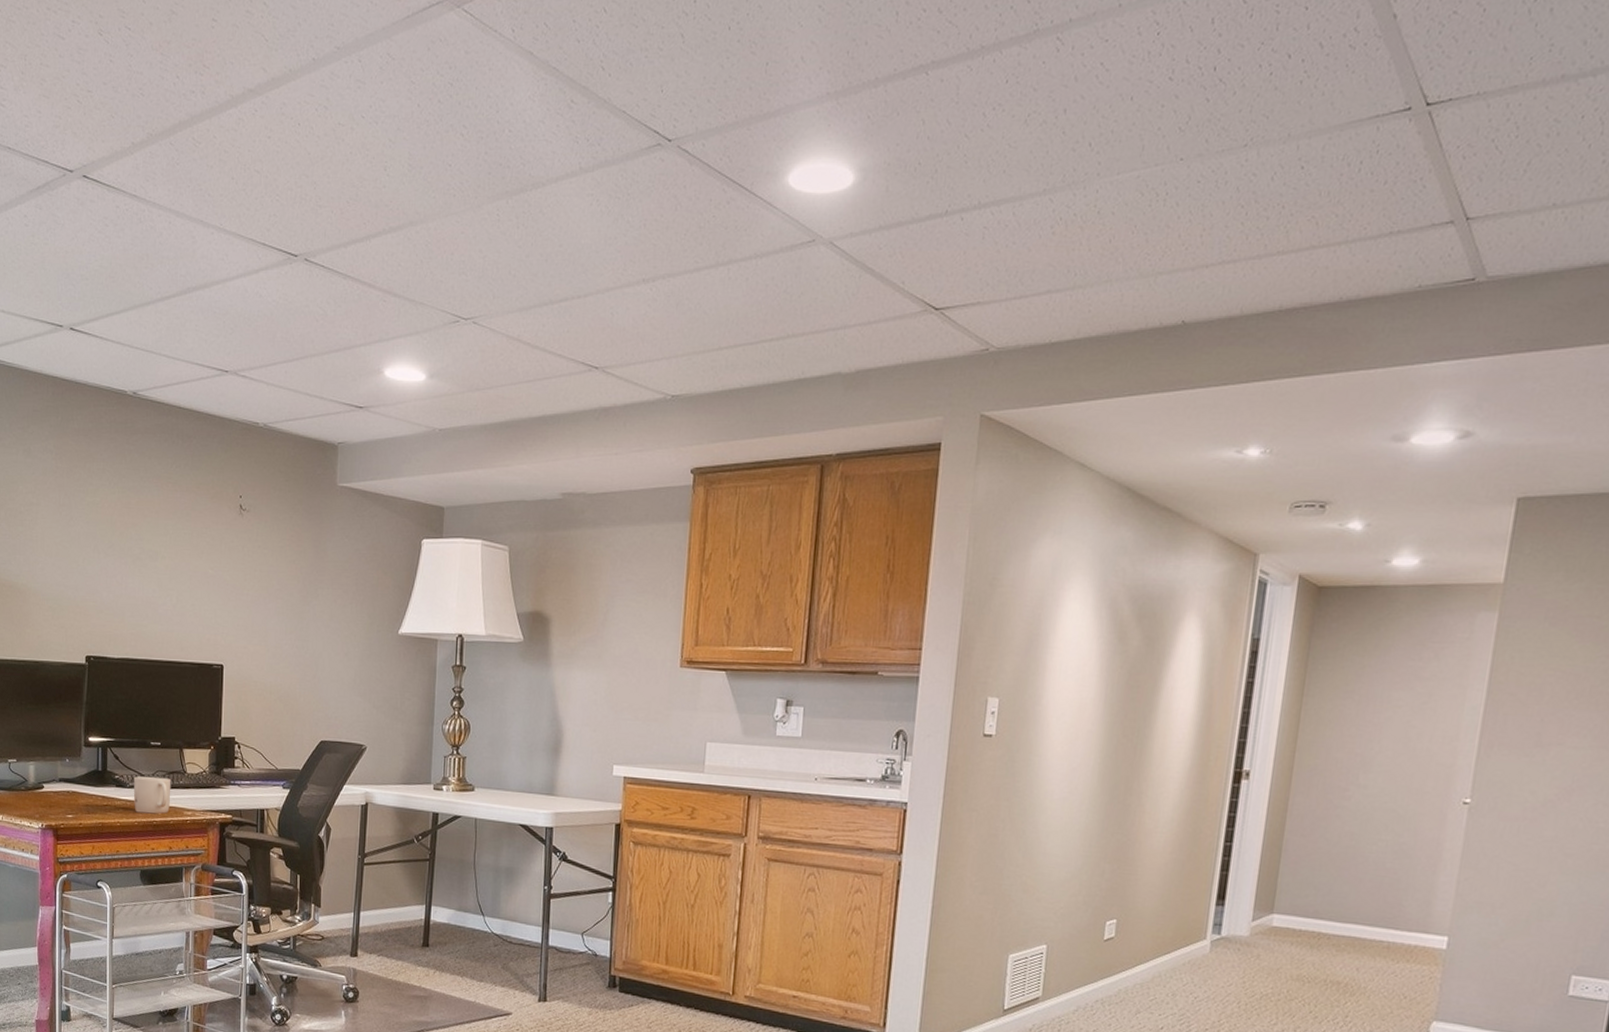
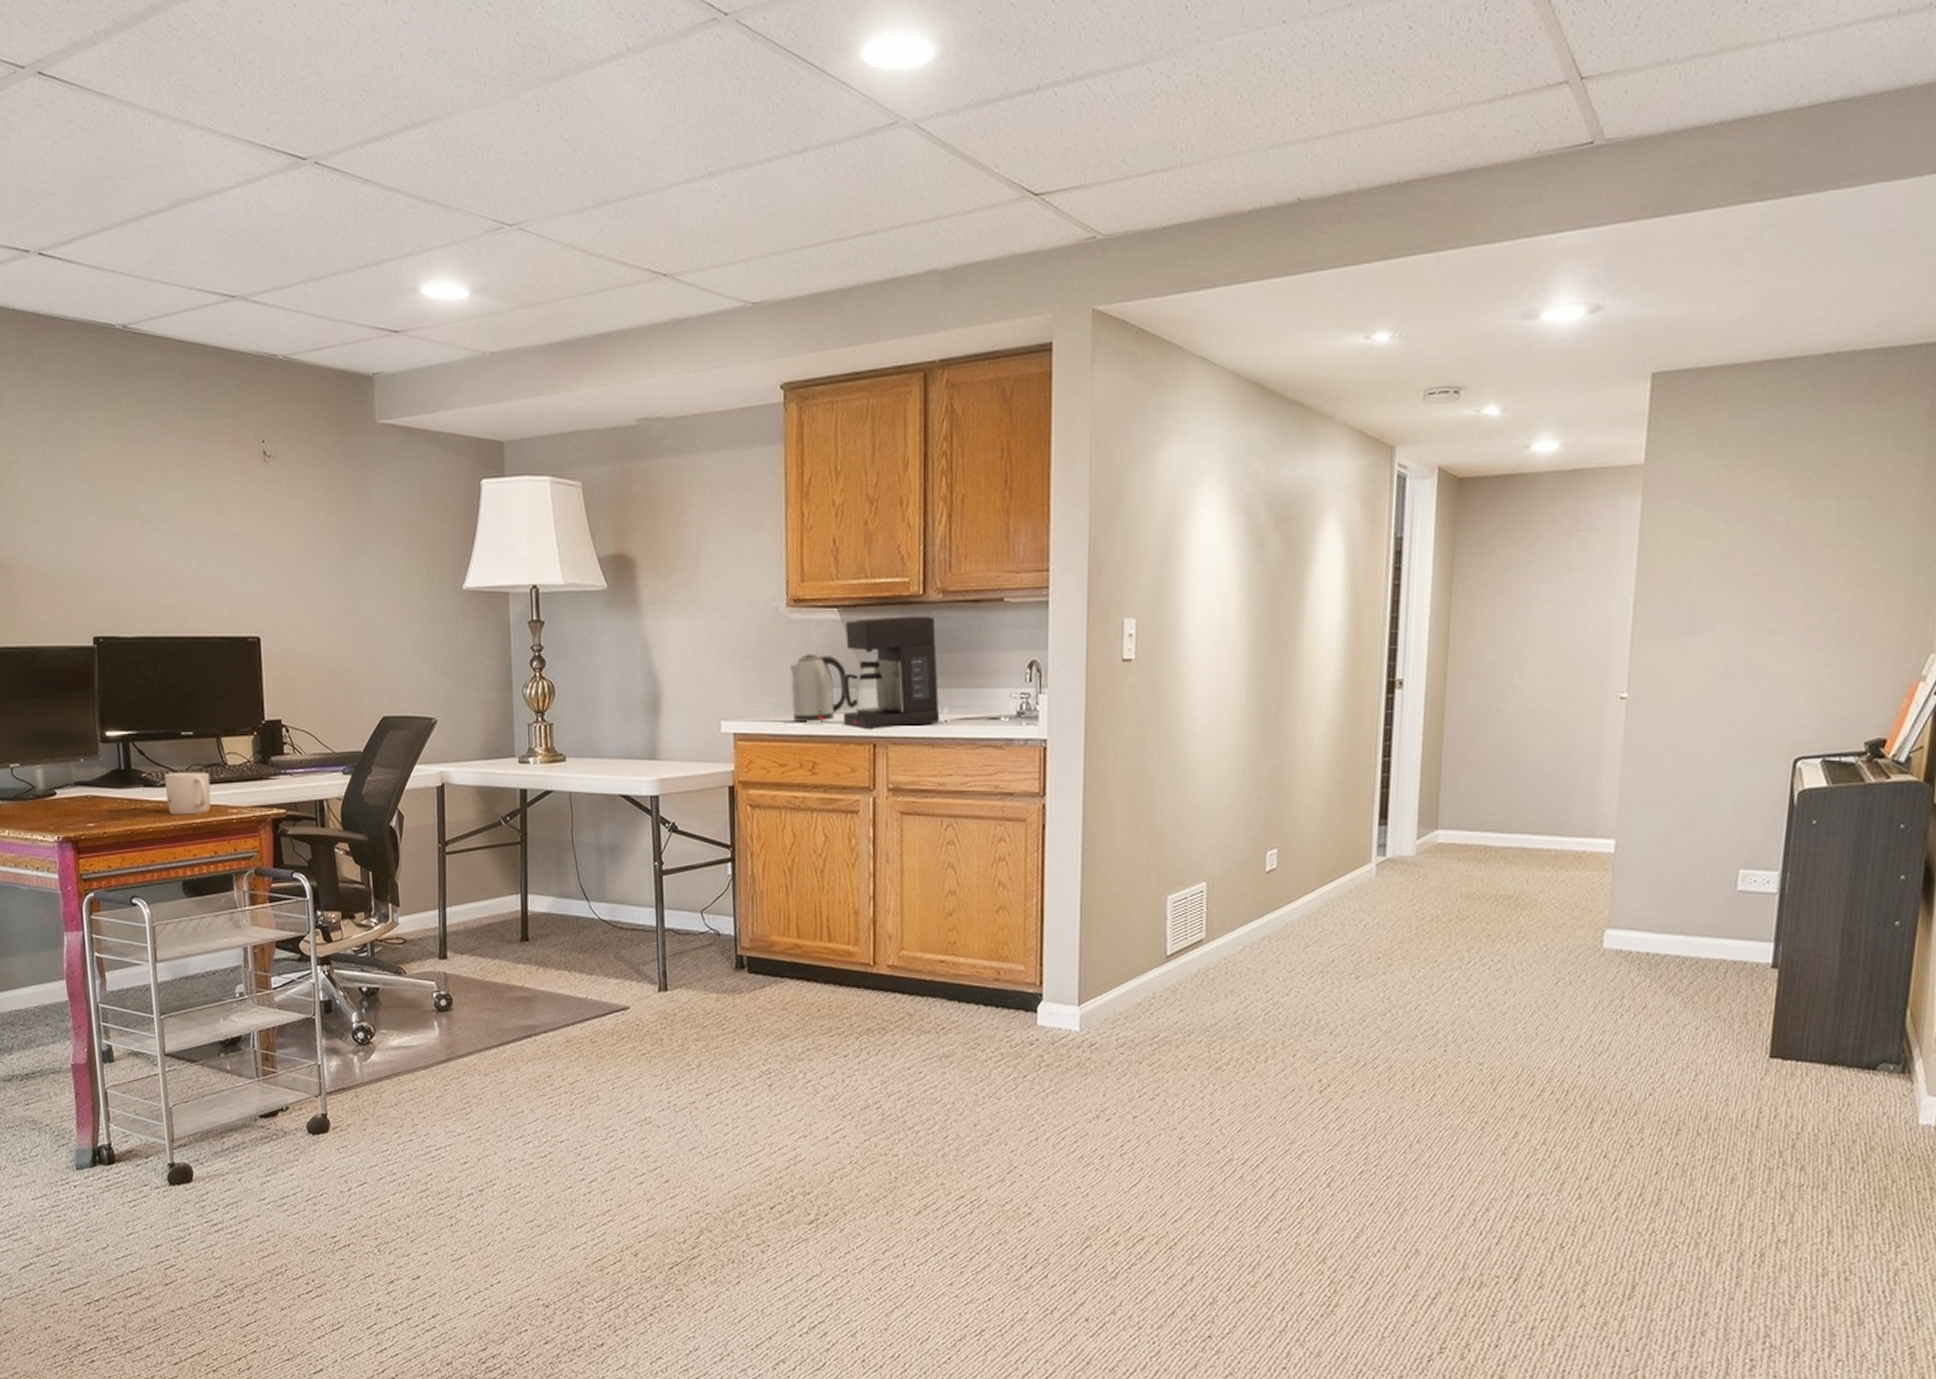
kettle: none [677,711,729,772] -> present [789,654,846,722]
coffee maker: none [722,682,814,783] -> present [843,616,940,730]

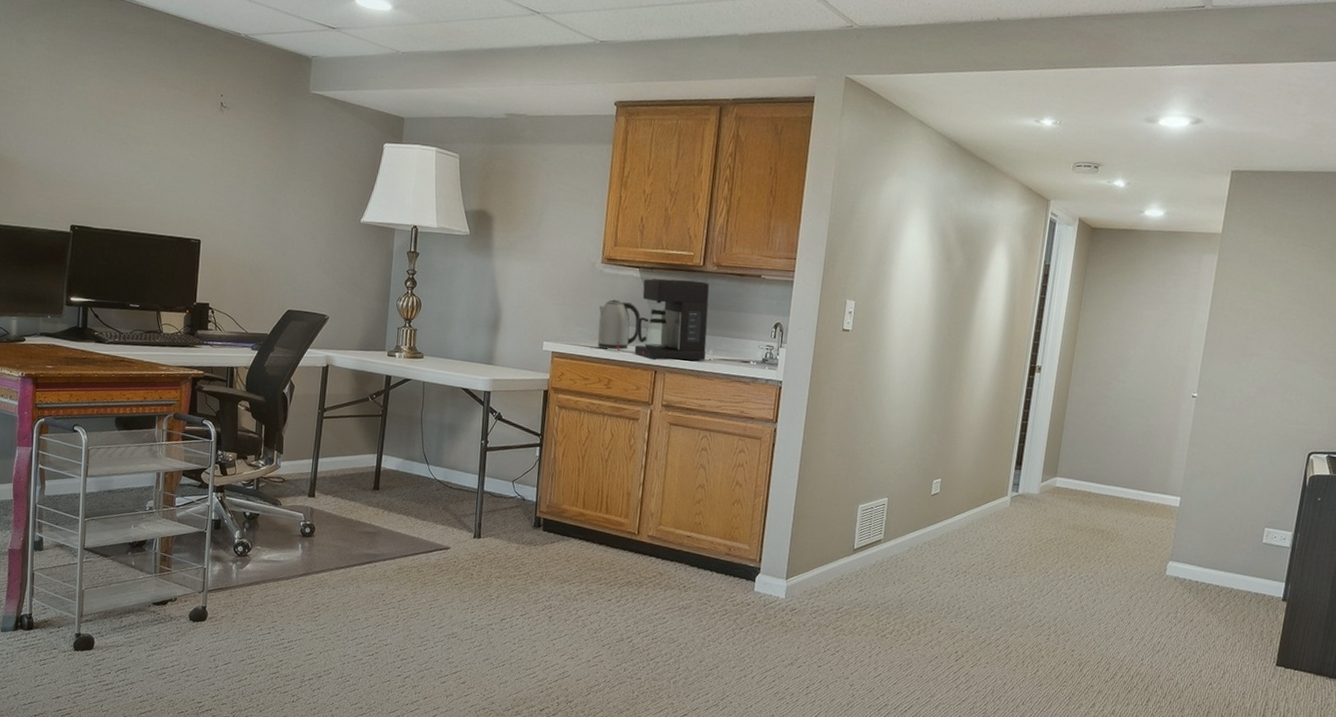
mug: present [164,771,211,815] -> none [111,334,148,369]

